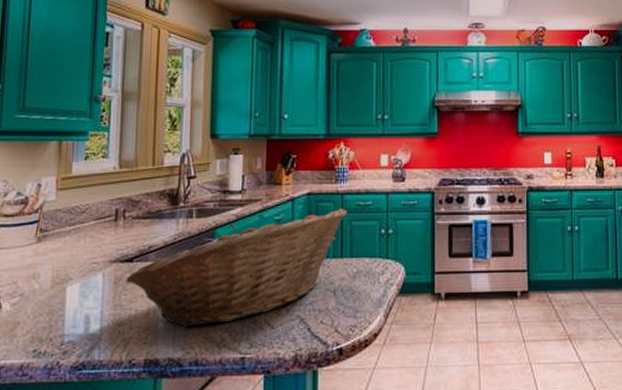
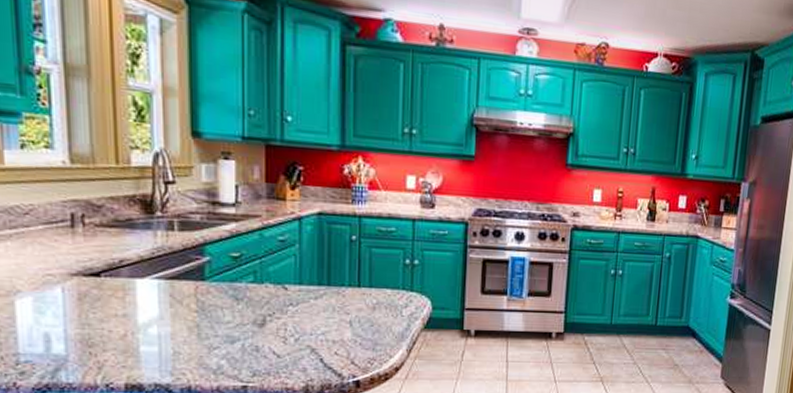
fruit basket: present [126,208,348,328] -> none [93,232,366,352]

